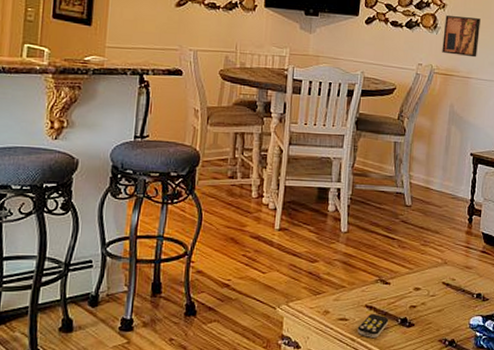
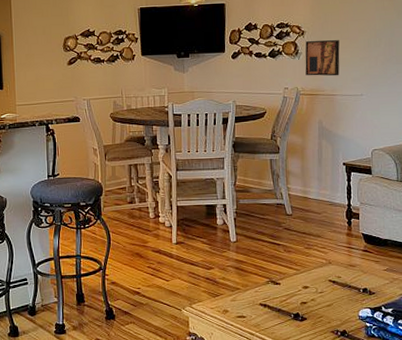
remote control: present [357,314,389,339] -> none [255,311,283,332]

